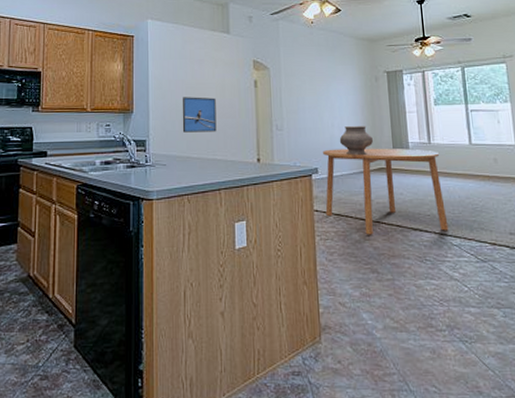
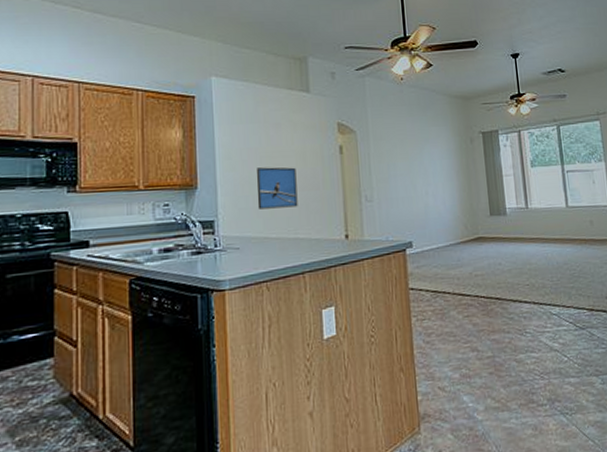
dining table: present [323,148,449,235] -> none [417,215,548,312]
ceramic pot: present [339,126,374,155] -> none [434,192,471,225]

